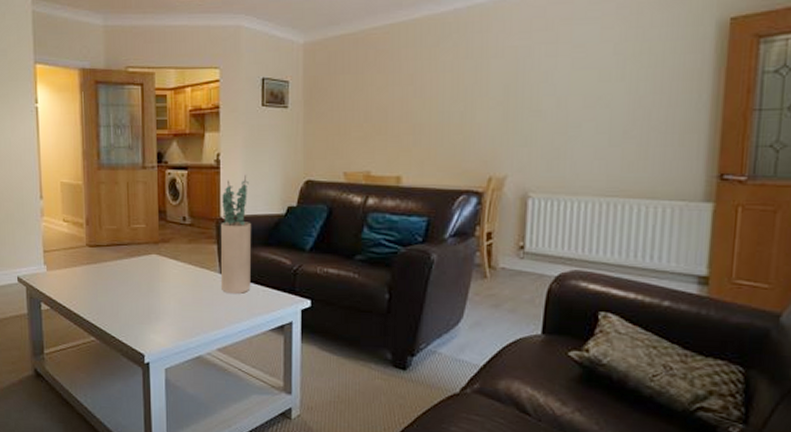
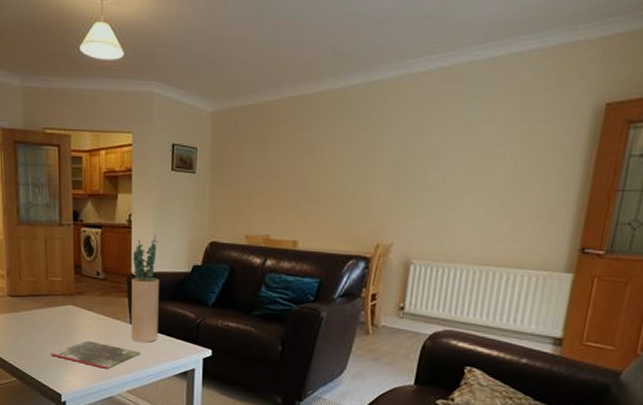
magazine: none [133,294,233,326] -> present [51,341,142,370]

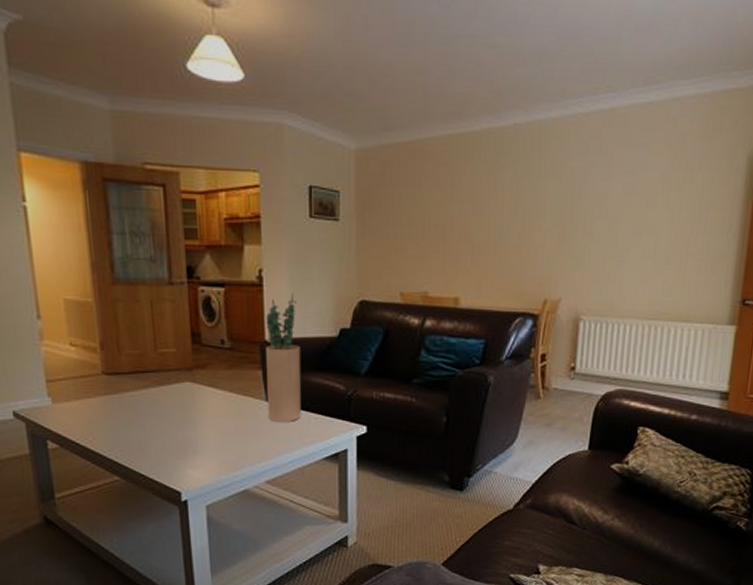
magazine: present [51,341,142,370] -> none [165,425,282,458]

